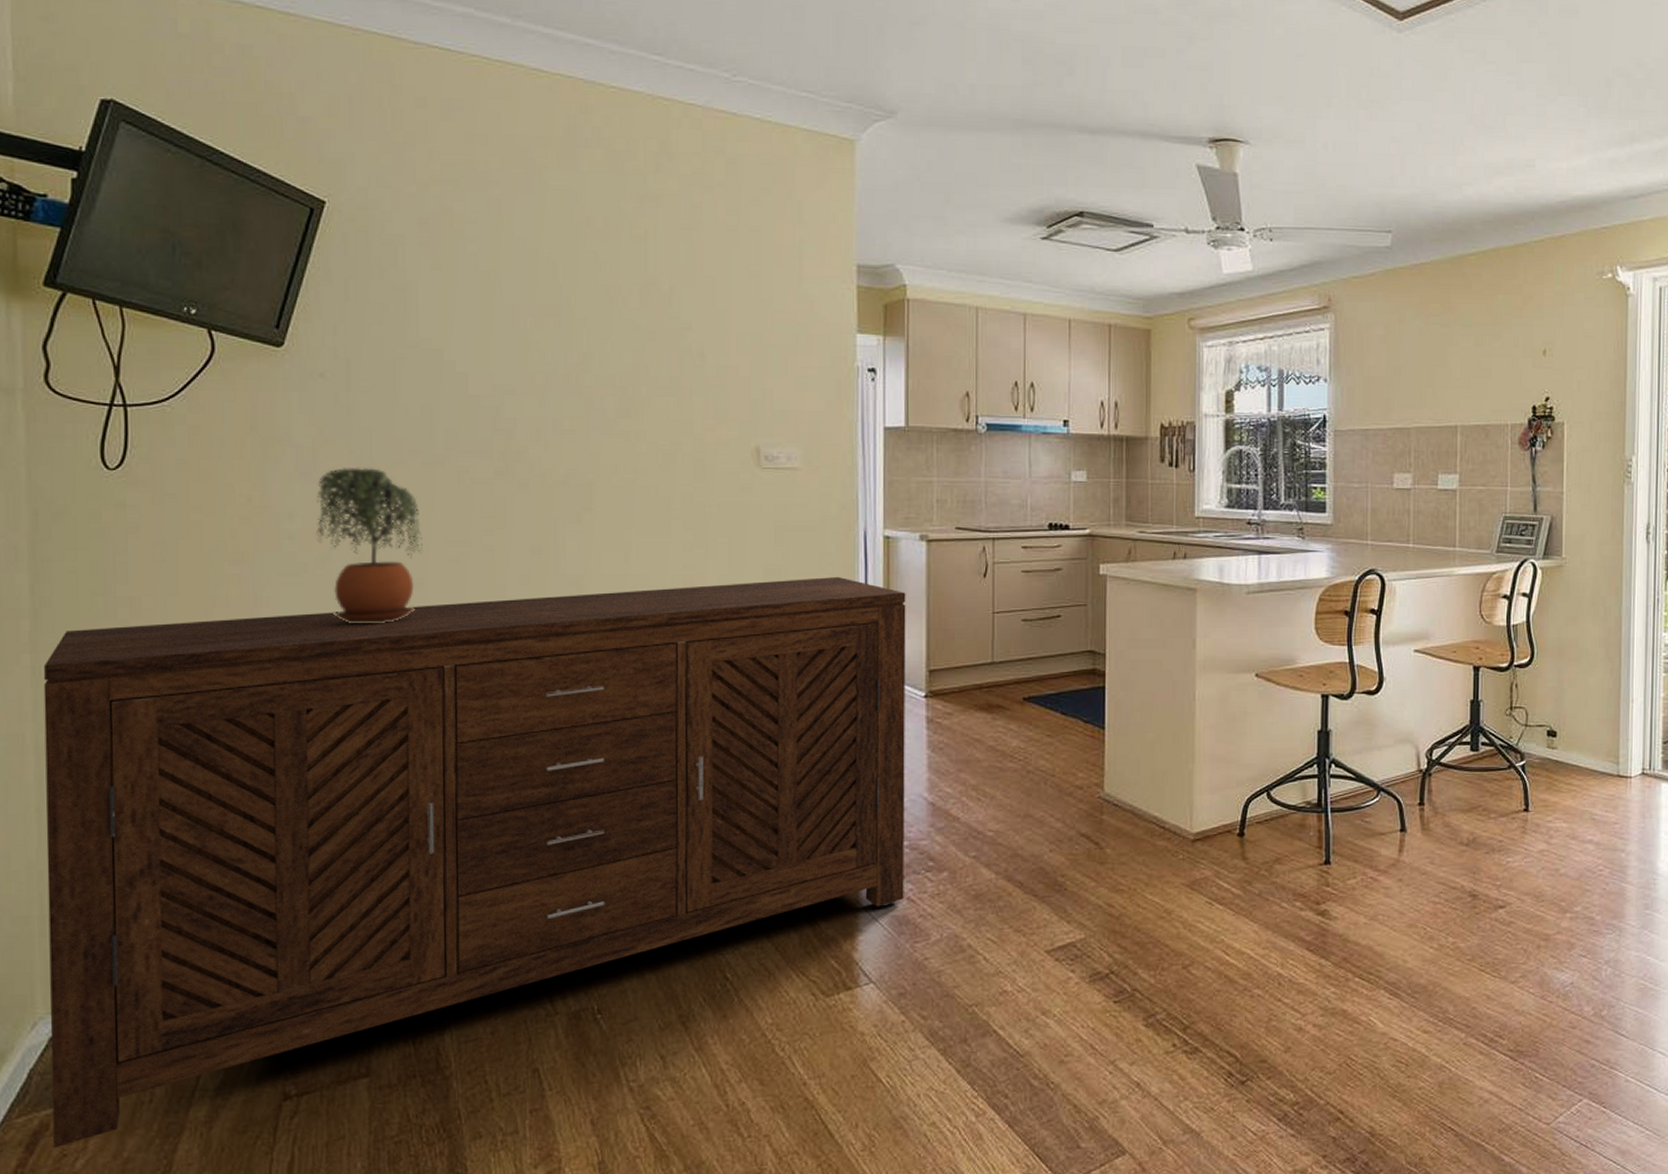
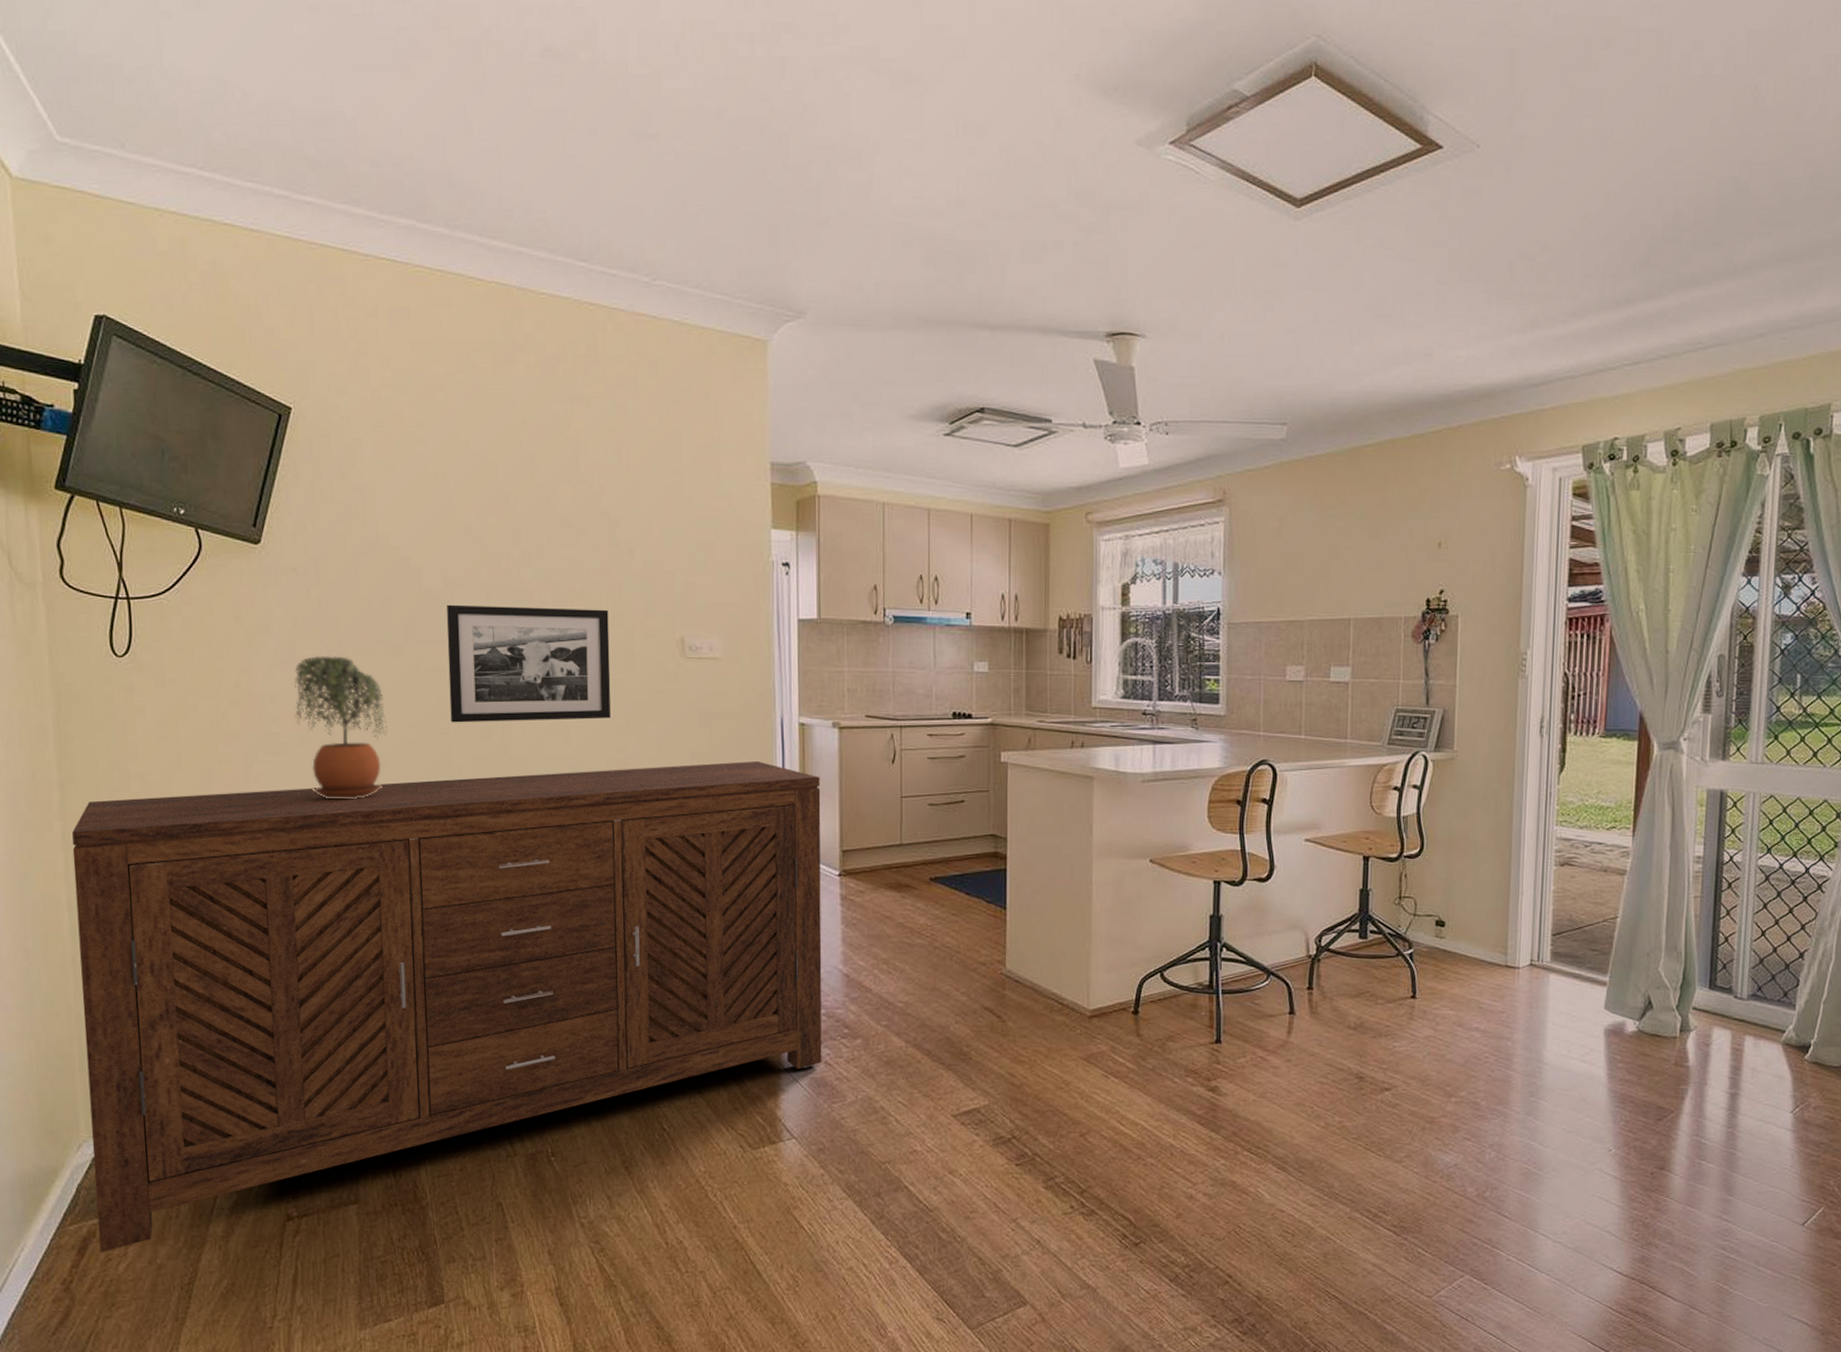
picture frame: none [494,412,678,539] -> present [446,604,611,723]

